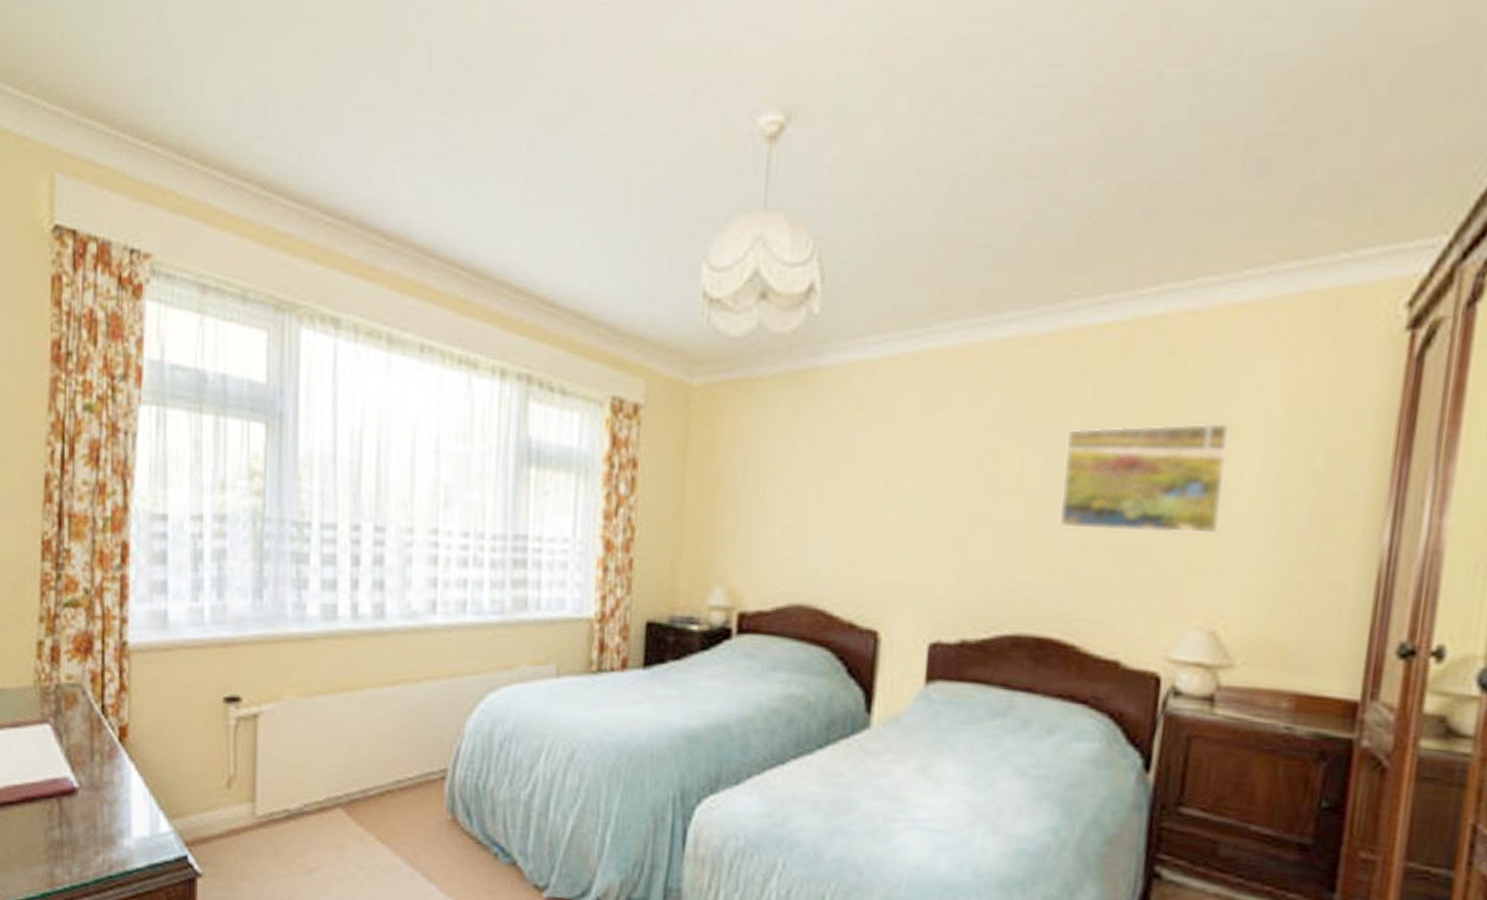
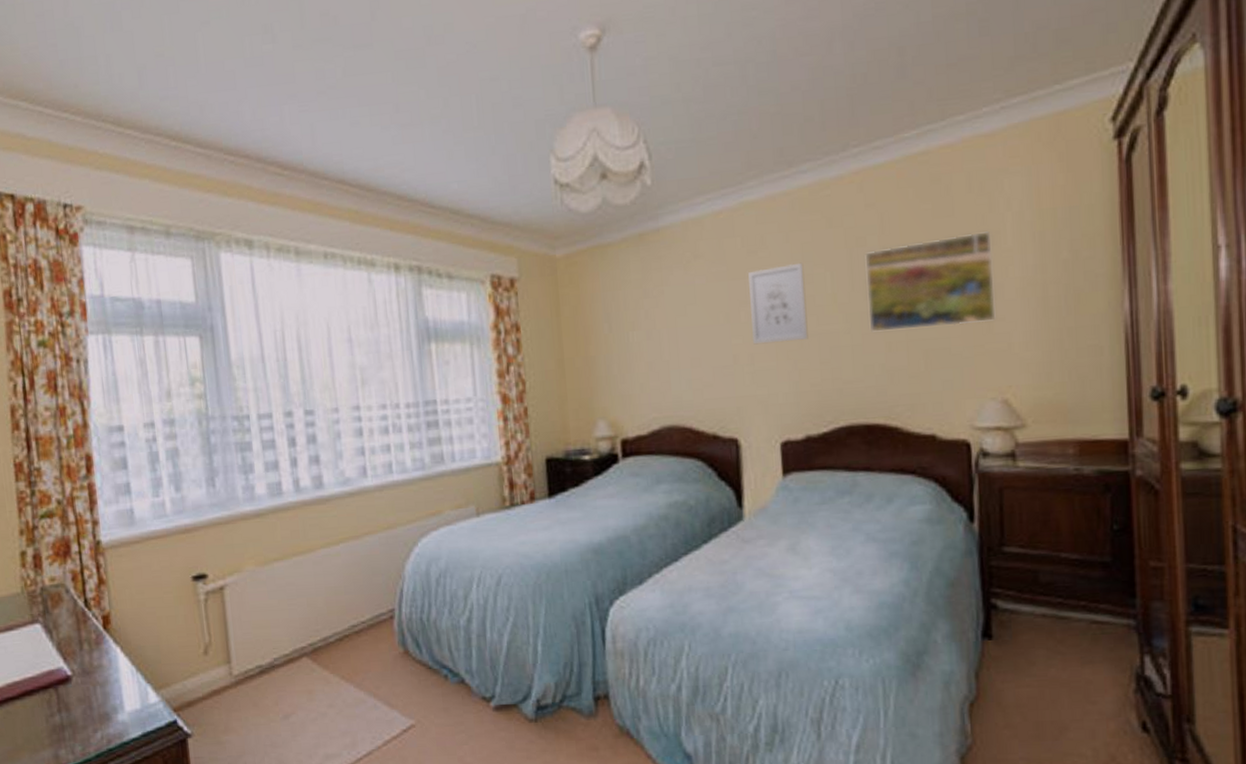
wall art: none [914,430,989,525] -> present [748,262,808,345]

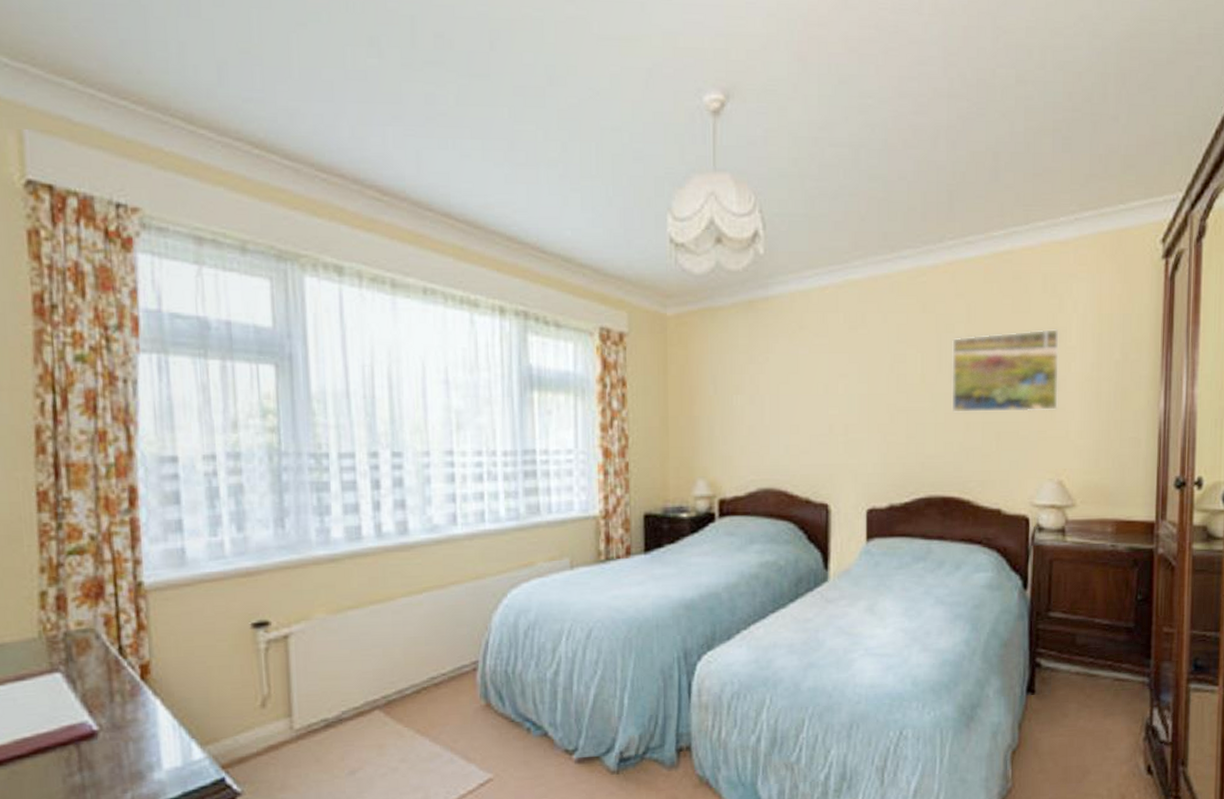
wall art: present [748,262,808,345] -> none [848,342,898,416]

